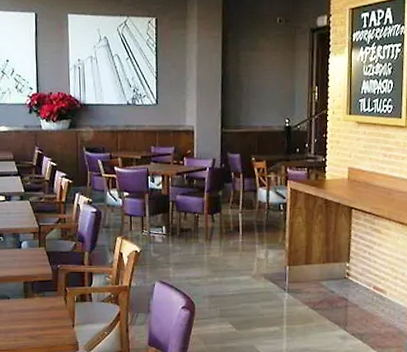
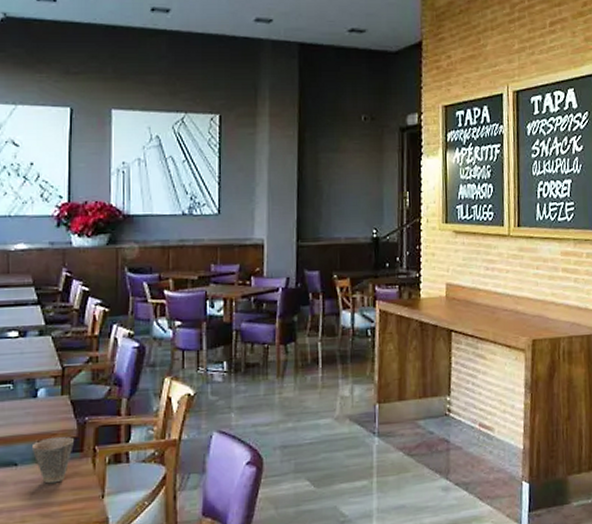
cup: none [20,278,50,314] -> present [33,436,74,484]

